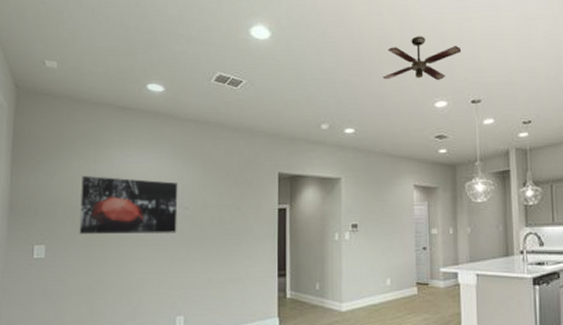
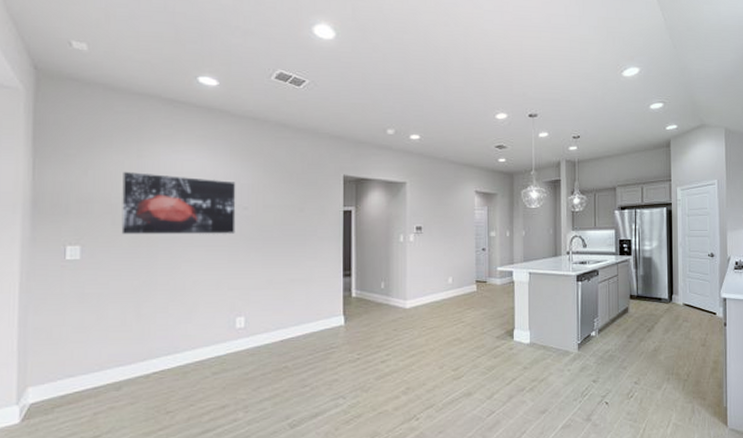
ceiling fan: present [383,36,462,81] -> none [448,49,521,94]

